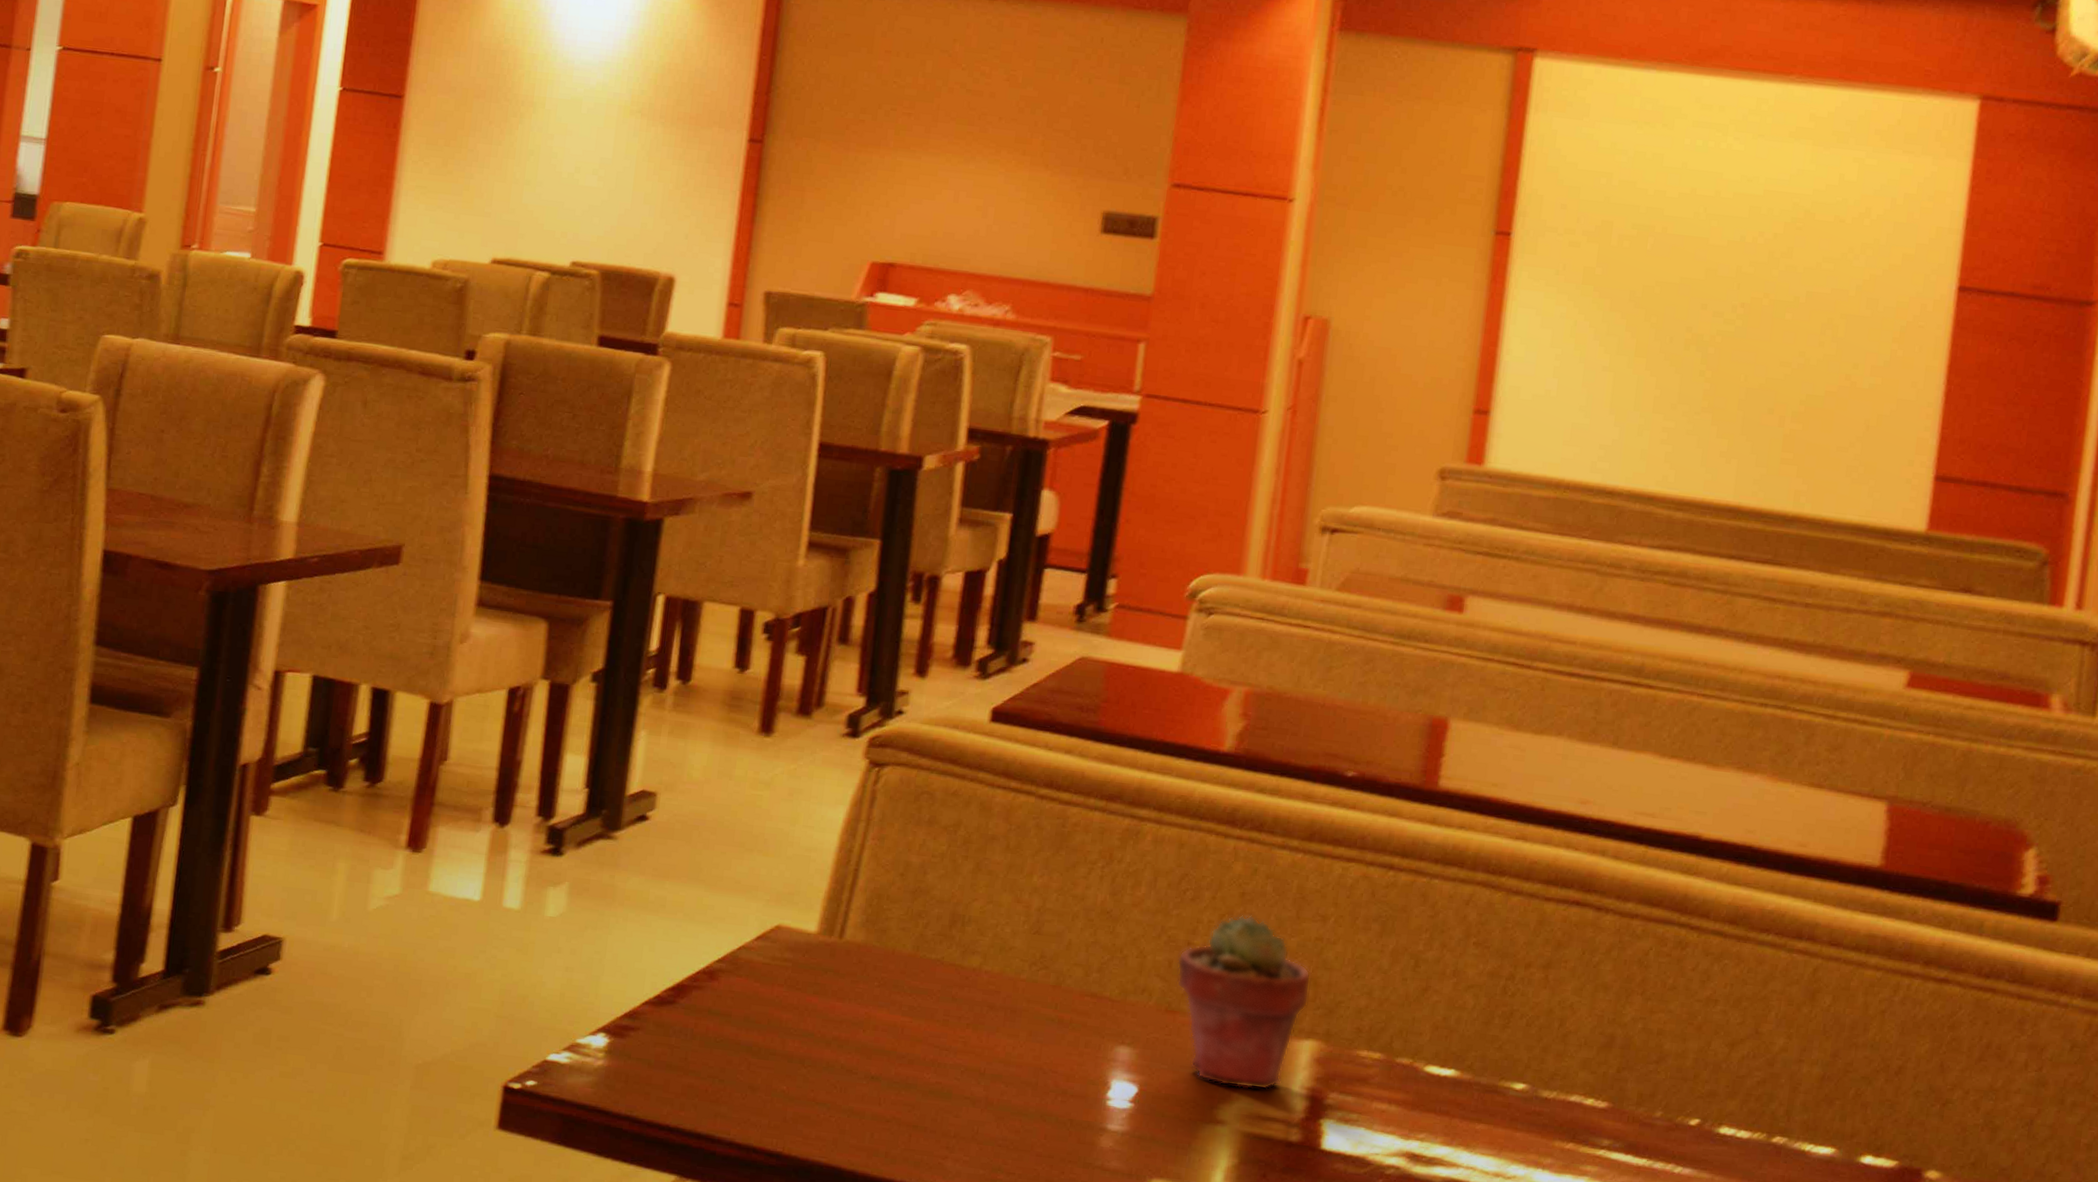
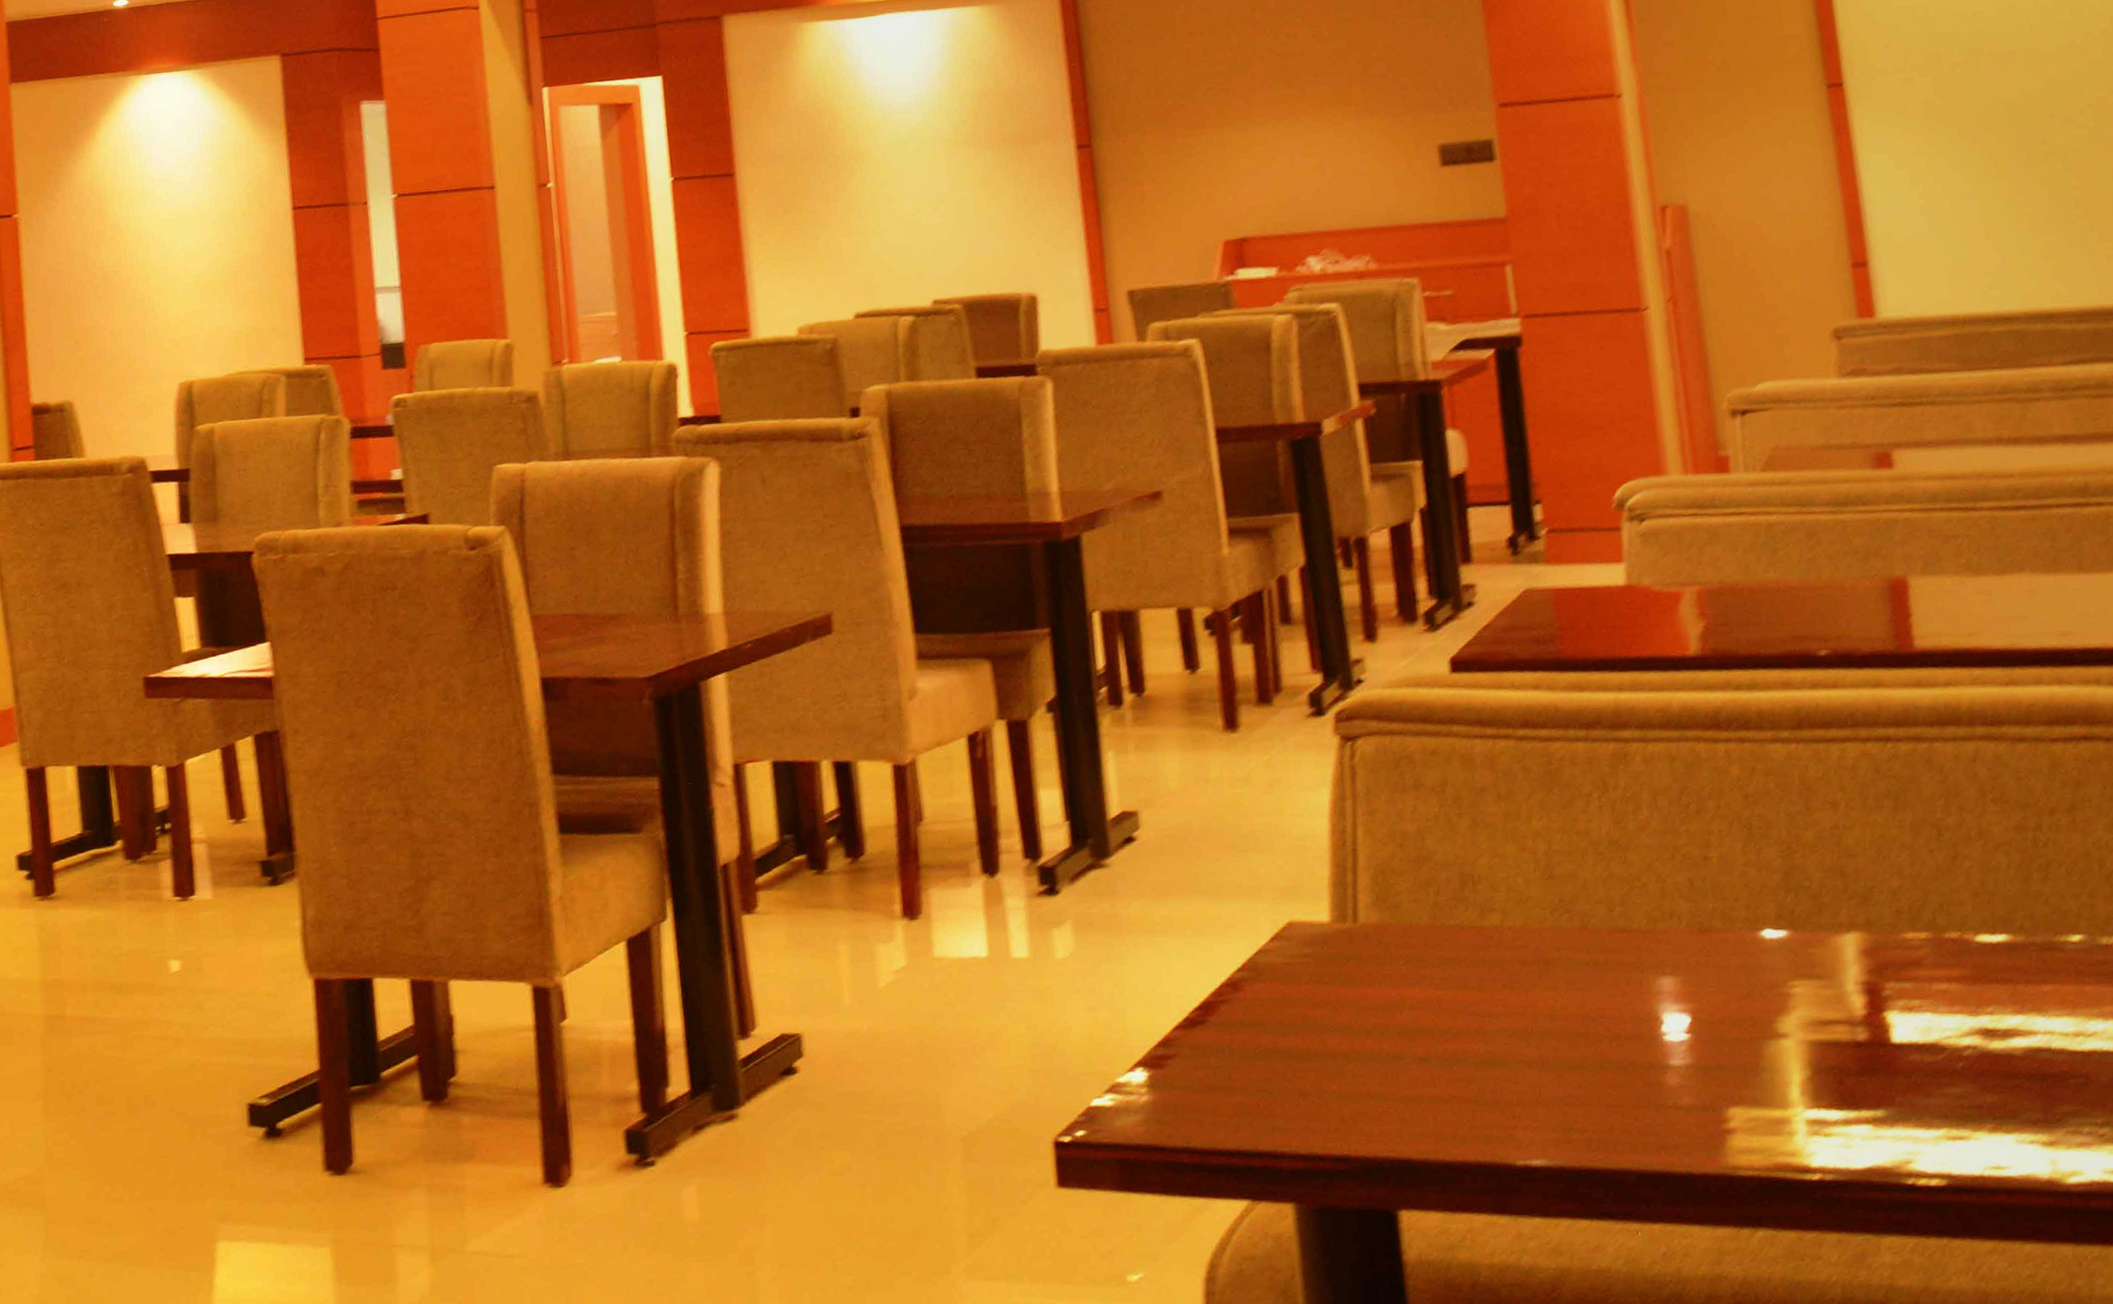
potted succulent: present [1177,915,1311,1091] -> none [1697,816,1840,997]

